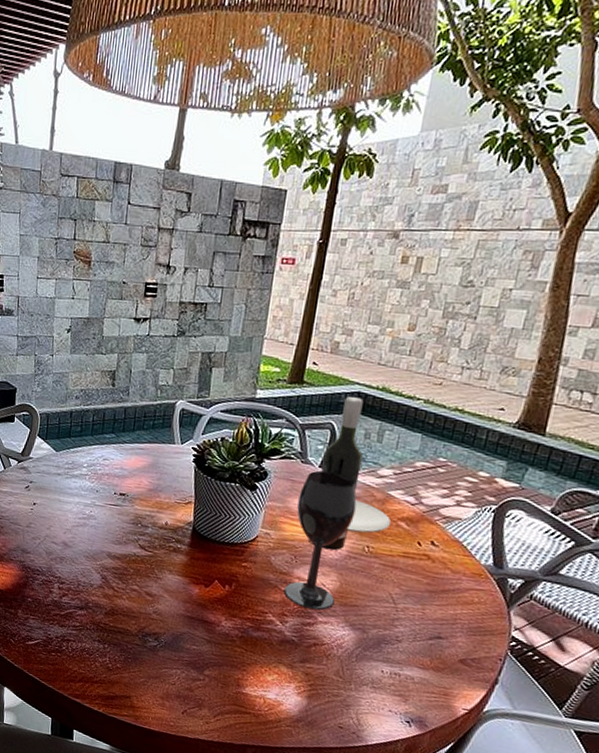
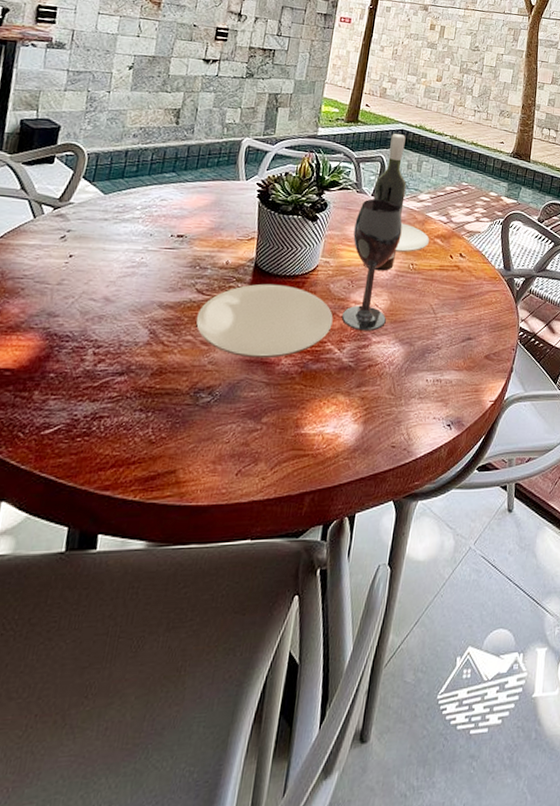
plate: none [140,546,275,620] -> present [196,283,333,359]

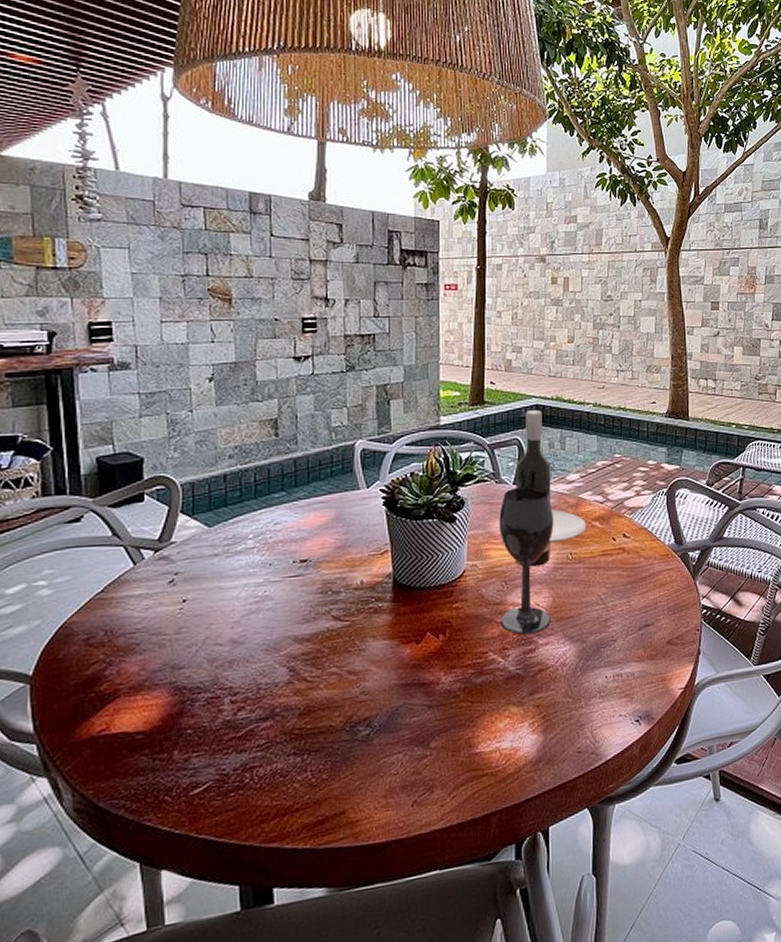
plate: present [196,283,333,359] -> none [338,597,491,682]

